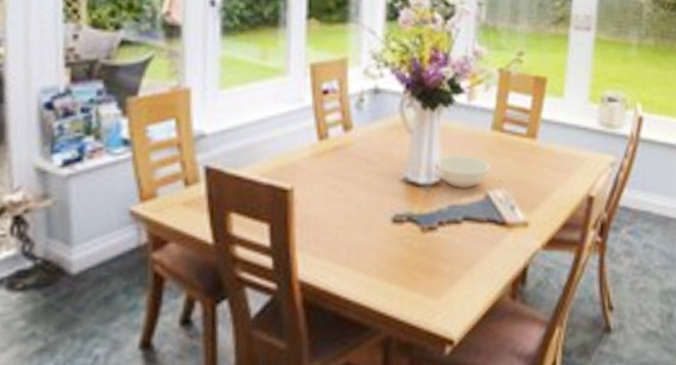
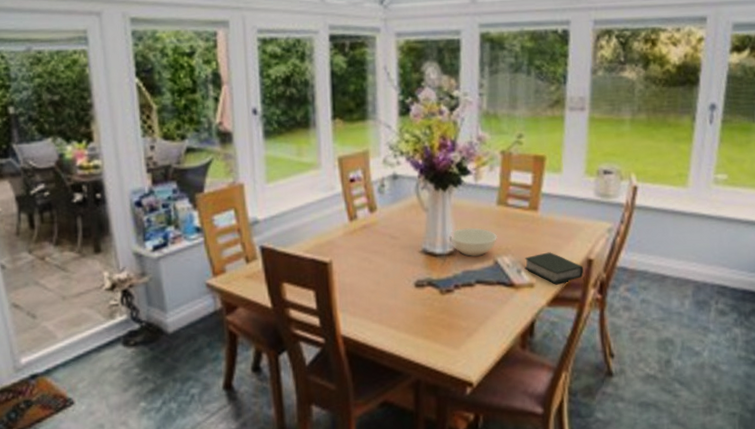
book: none [519,186,583,225] -> present [524,252,583,285]

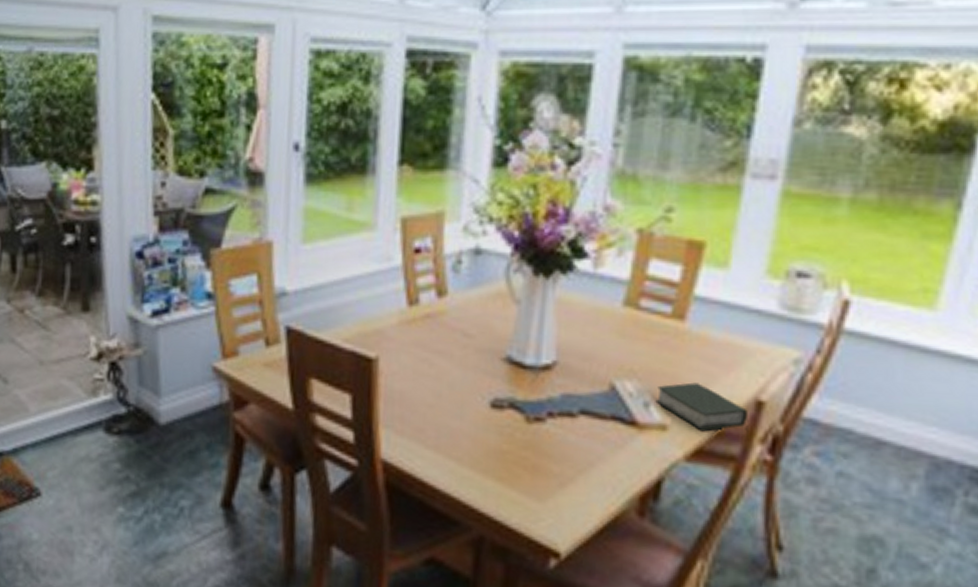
bowl: present [449,227,497,257] -> none [548,333,618,376]

